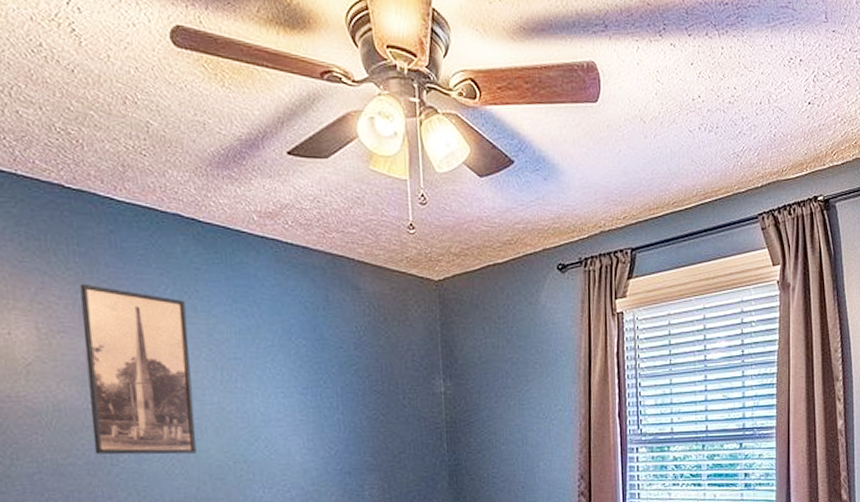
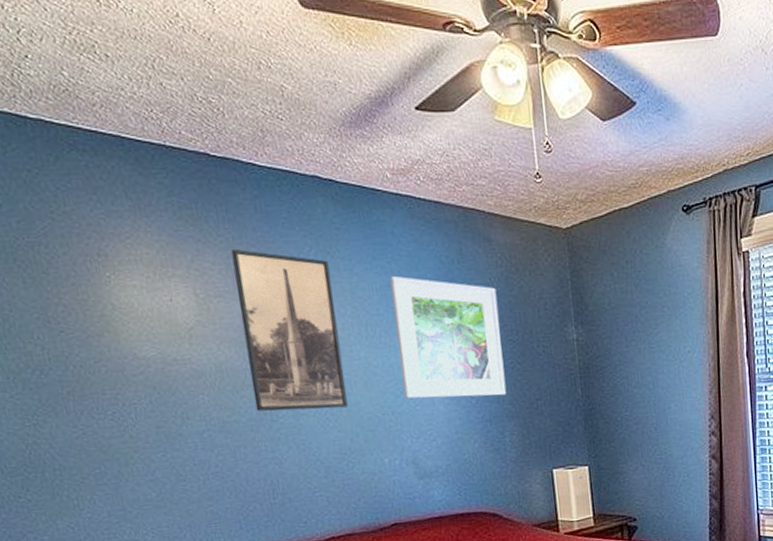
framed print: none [250,319,369,448] -> present [390,275,507,399]

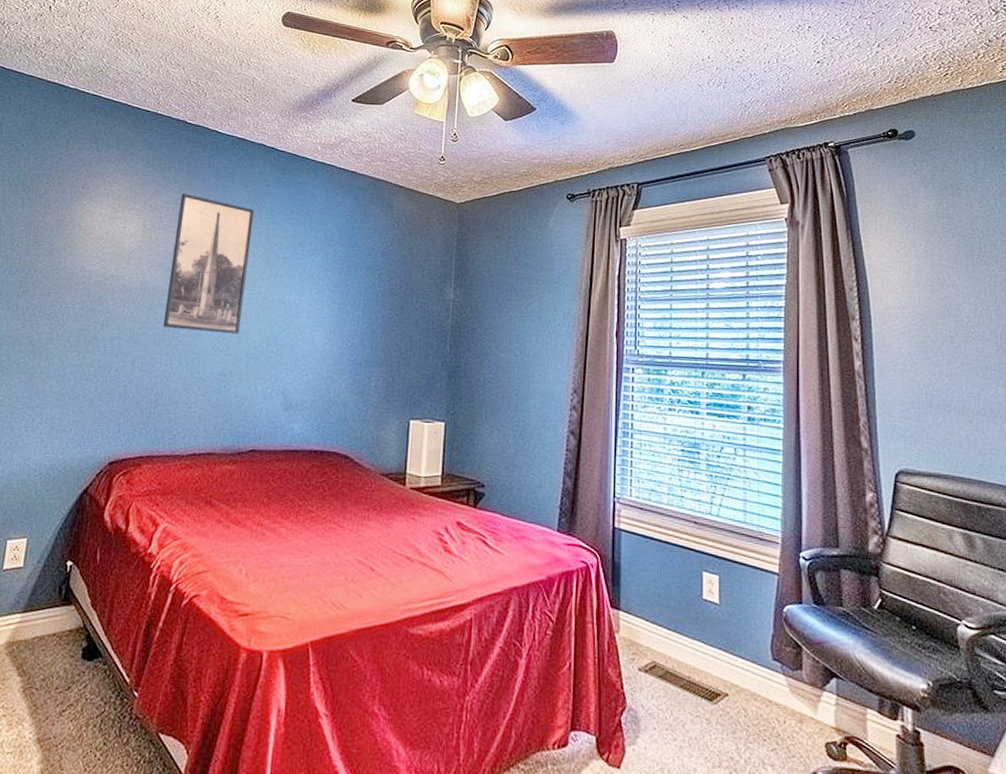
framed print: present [390,275,507,399] -> none [290,227,389,343]

